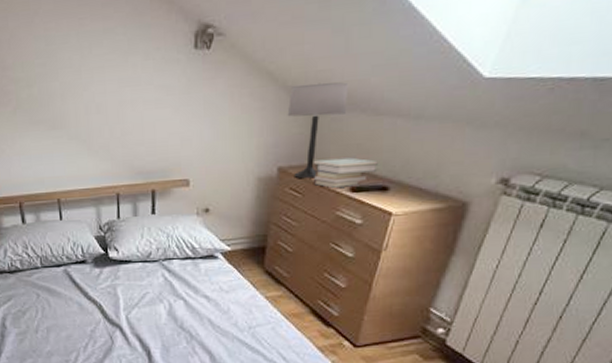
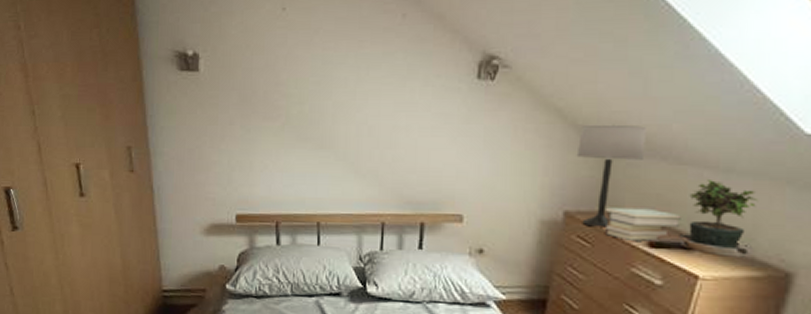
potted plant: none [376,125,443,194] -> present [679,178,758,258]

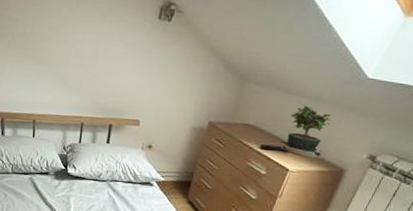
table lamp: present [576,124,647,228] -> none [220,61,270,134]
books: present [604,207,681,241] -> none [233,120,284,145]

